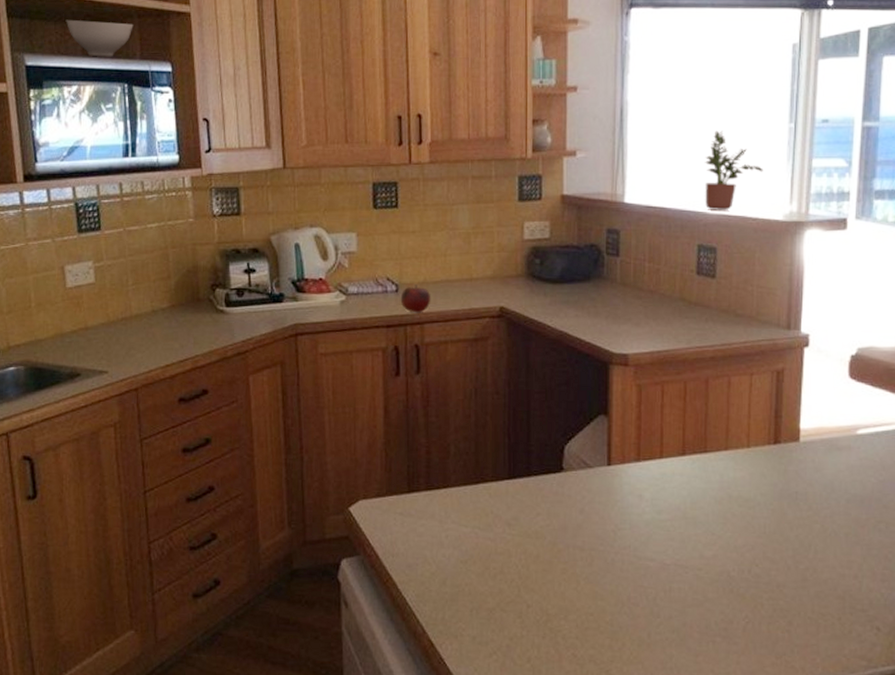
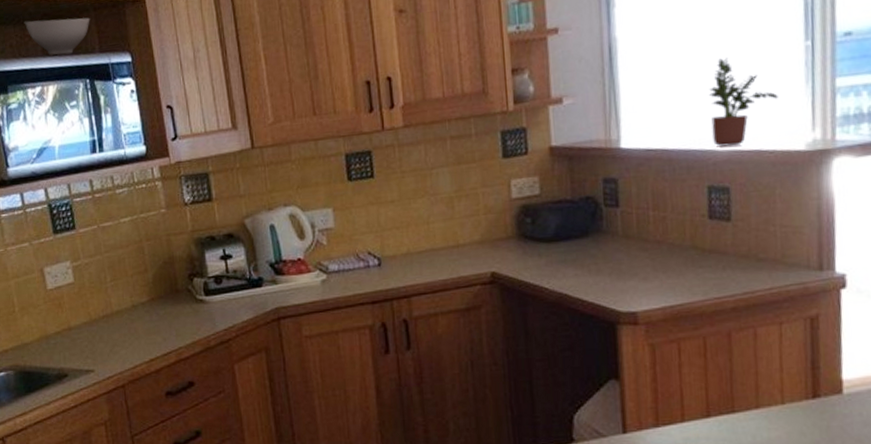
fruit: present [400,285,431,313] -> none [384,256,417,287]

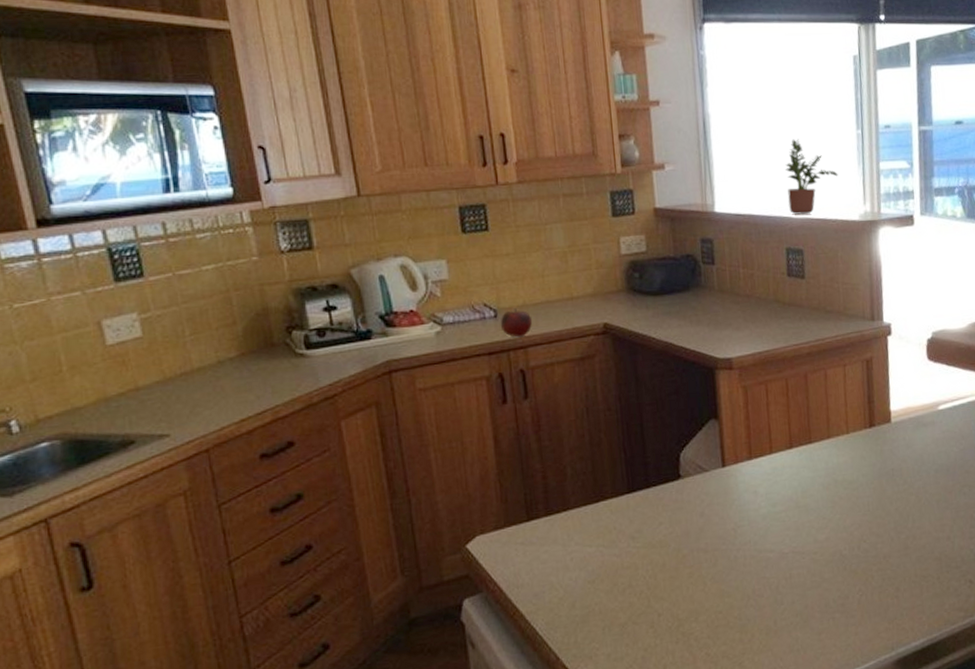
bowl: present [24,17,90,55] -> none [72,38,161,81]
fruit: none [384,256,417,287] -> present [500,308,533,338]

